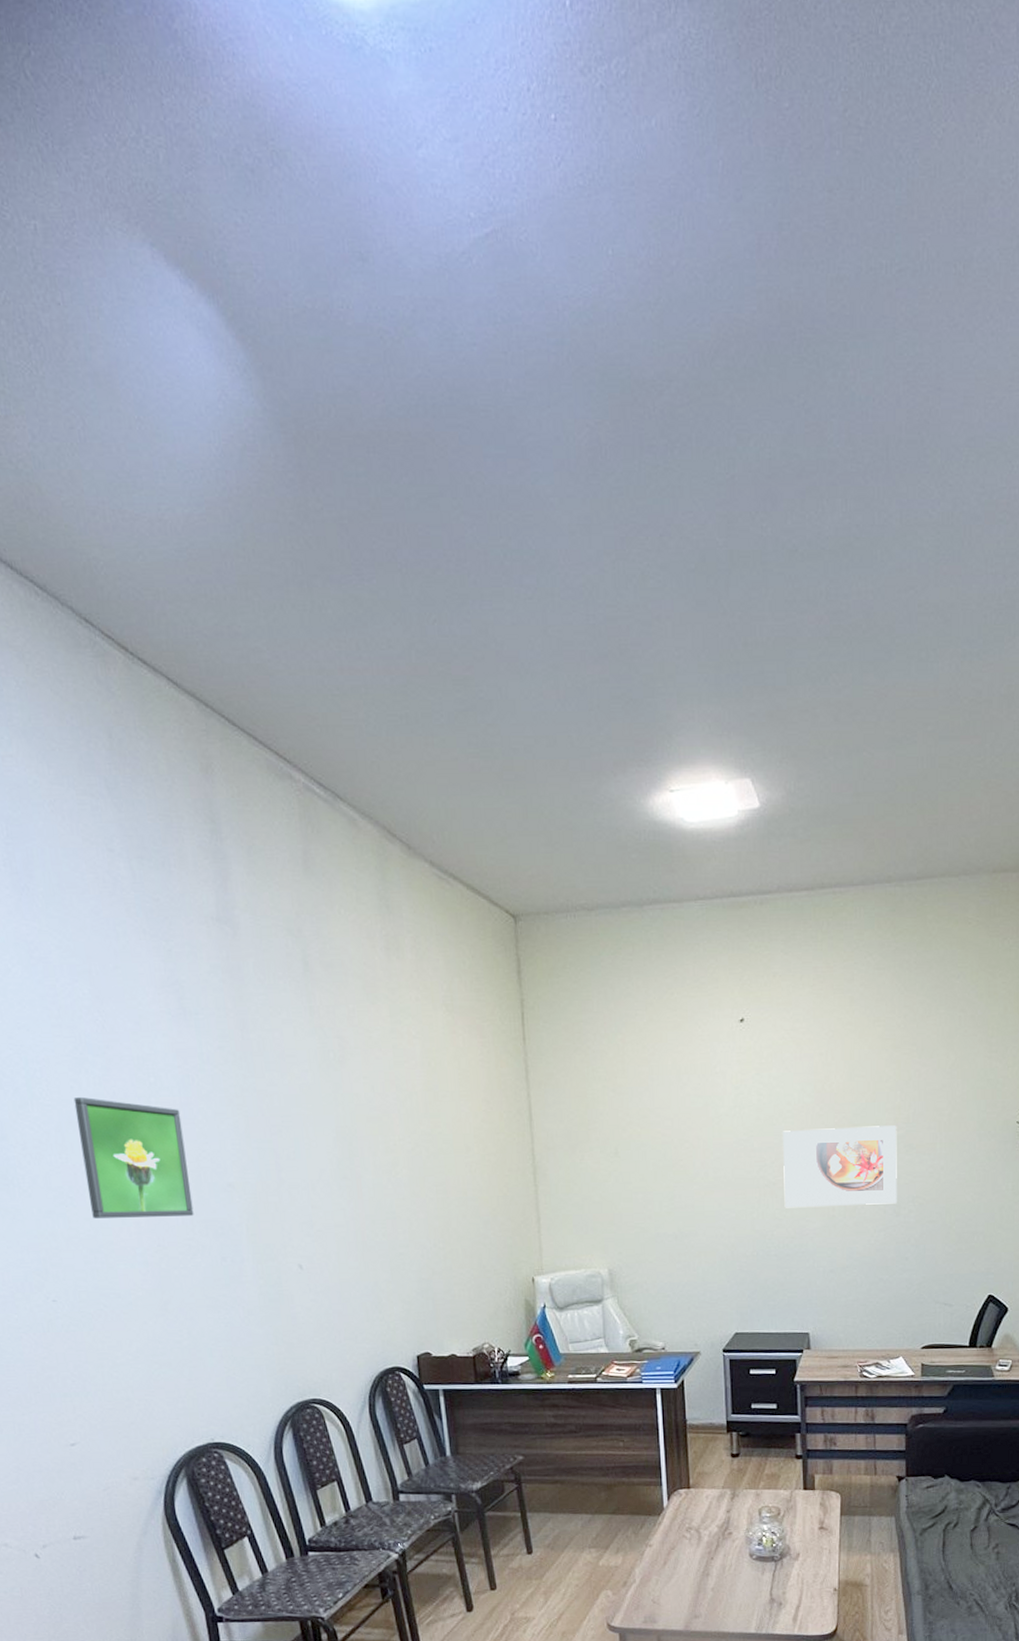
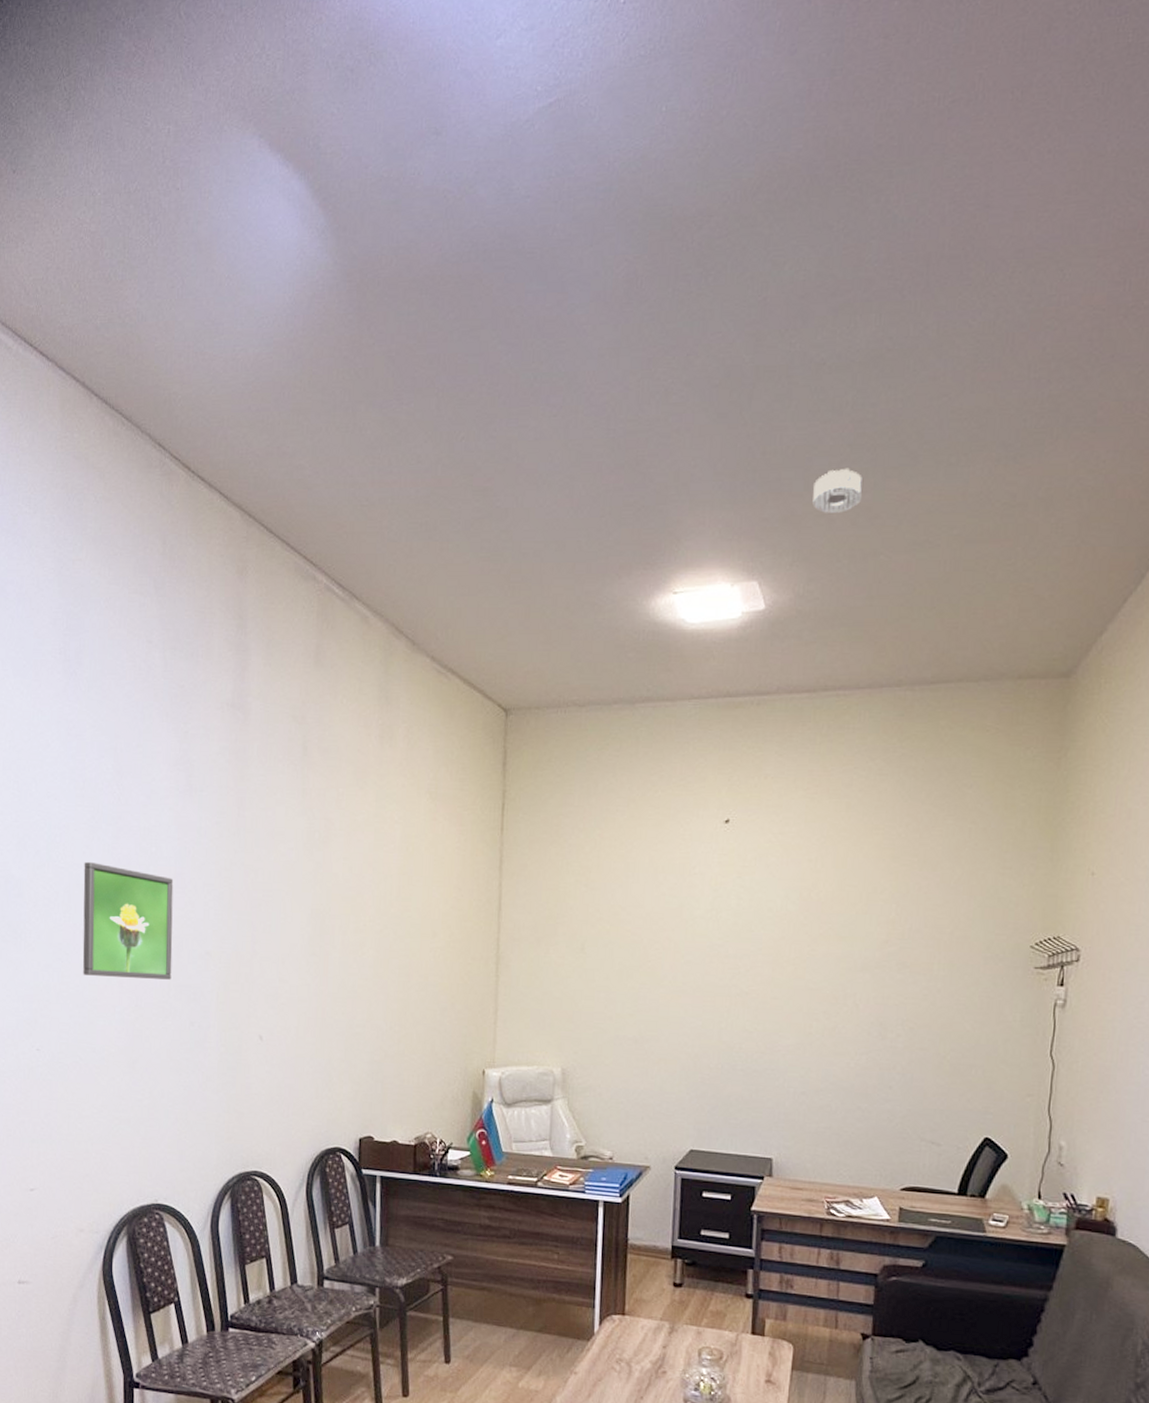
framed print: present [783,1125,897,1208] -> none [756,938,890,1026]
smoke detector: none [796,661,843,708] -> present [812,468,864,513]

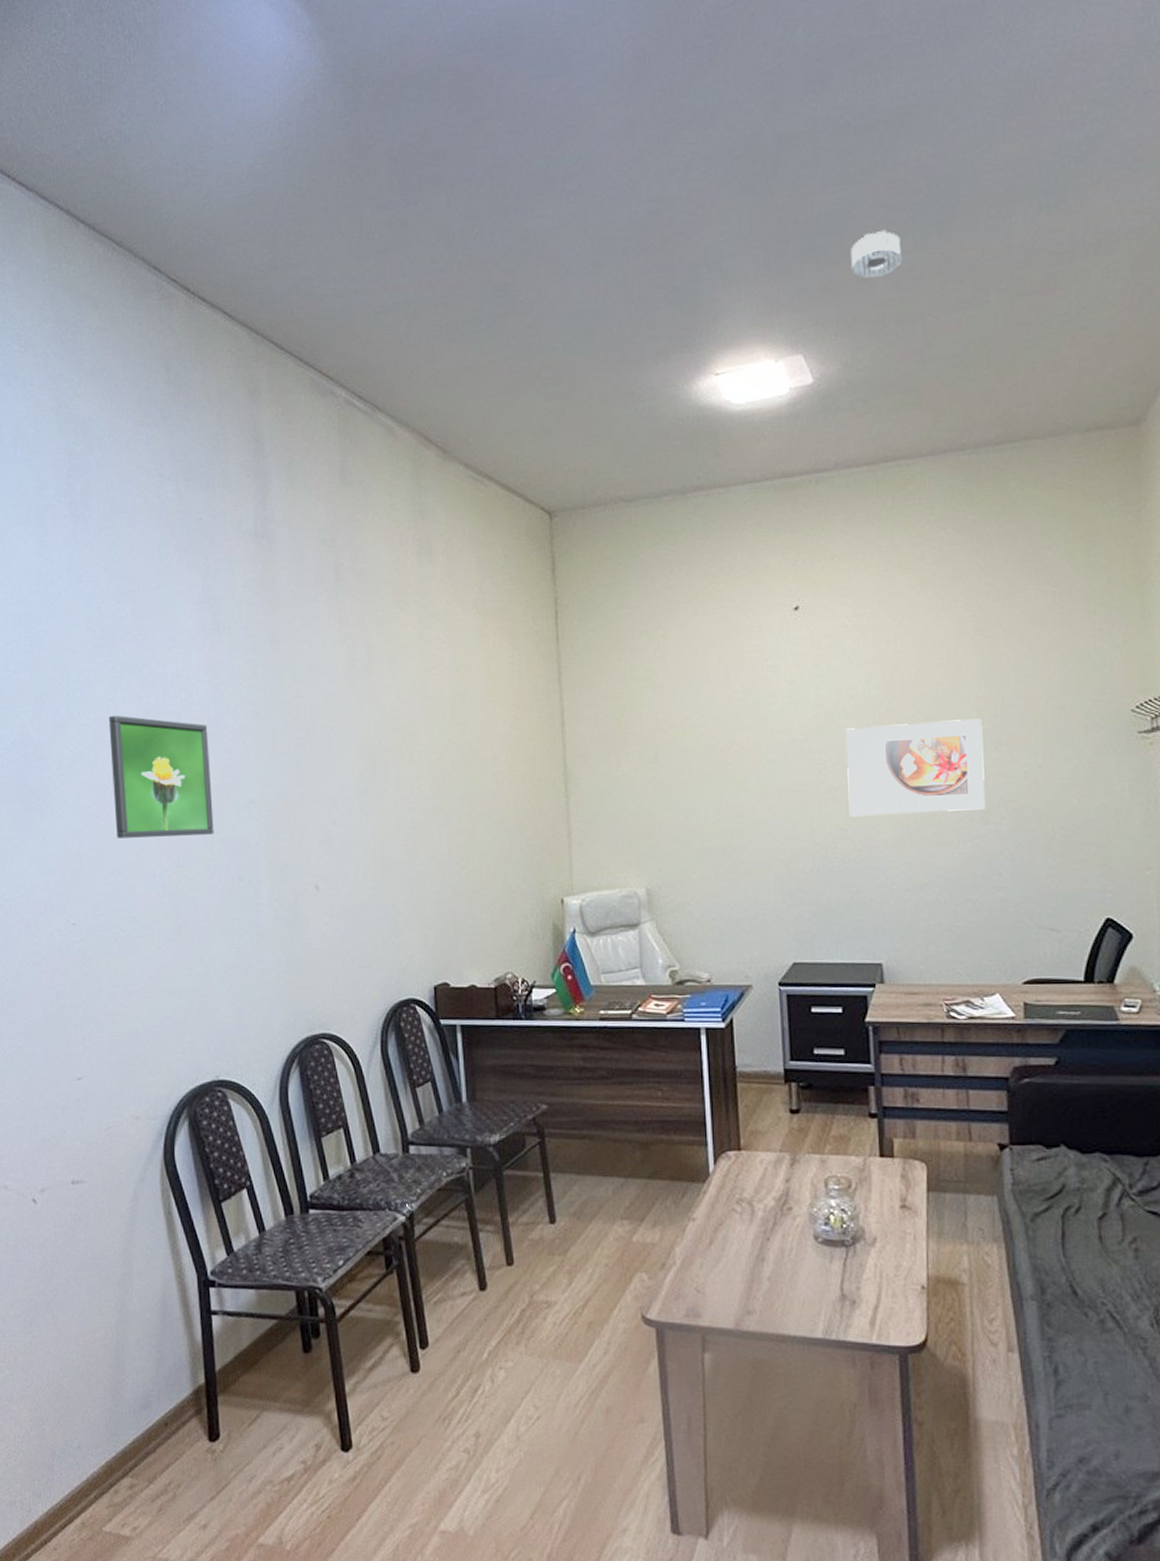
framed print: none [756,938,890,1026] -> present [846,719,986,817]

